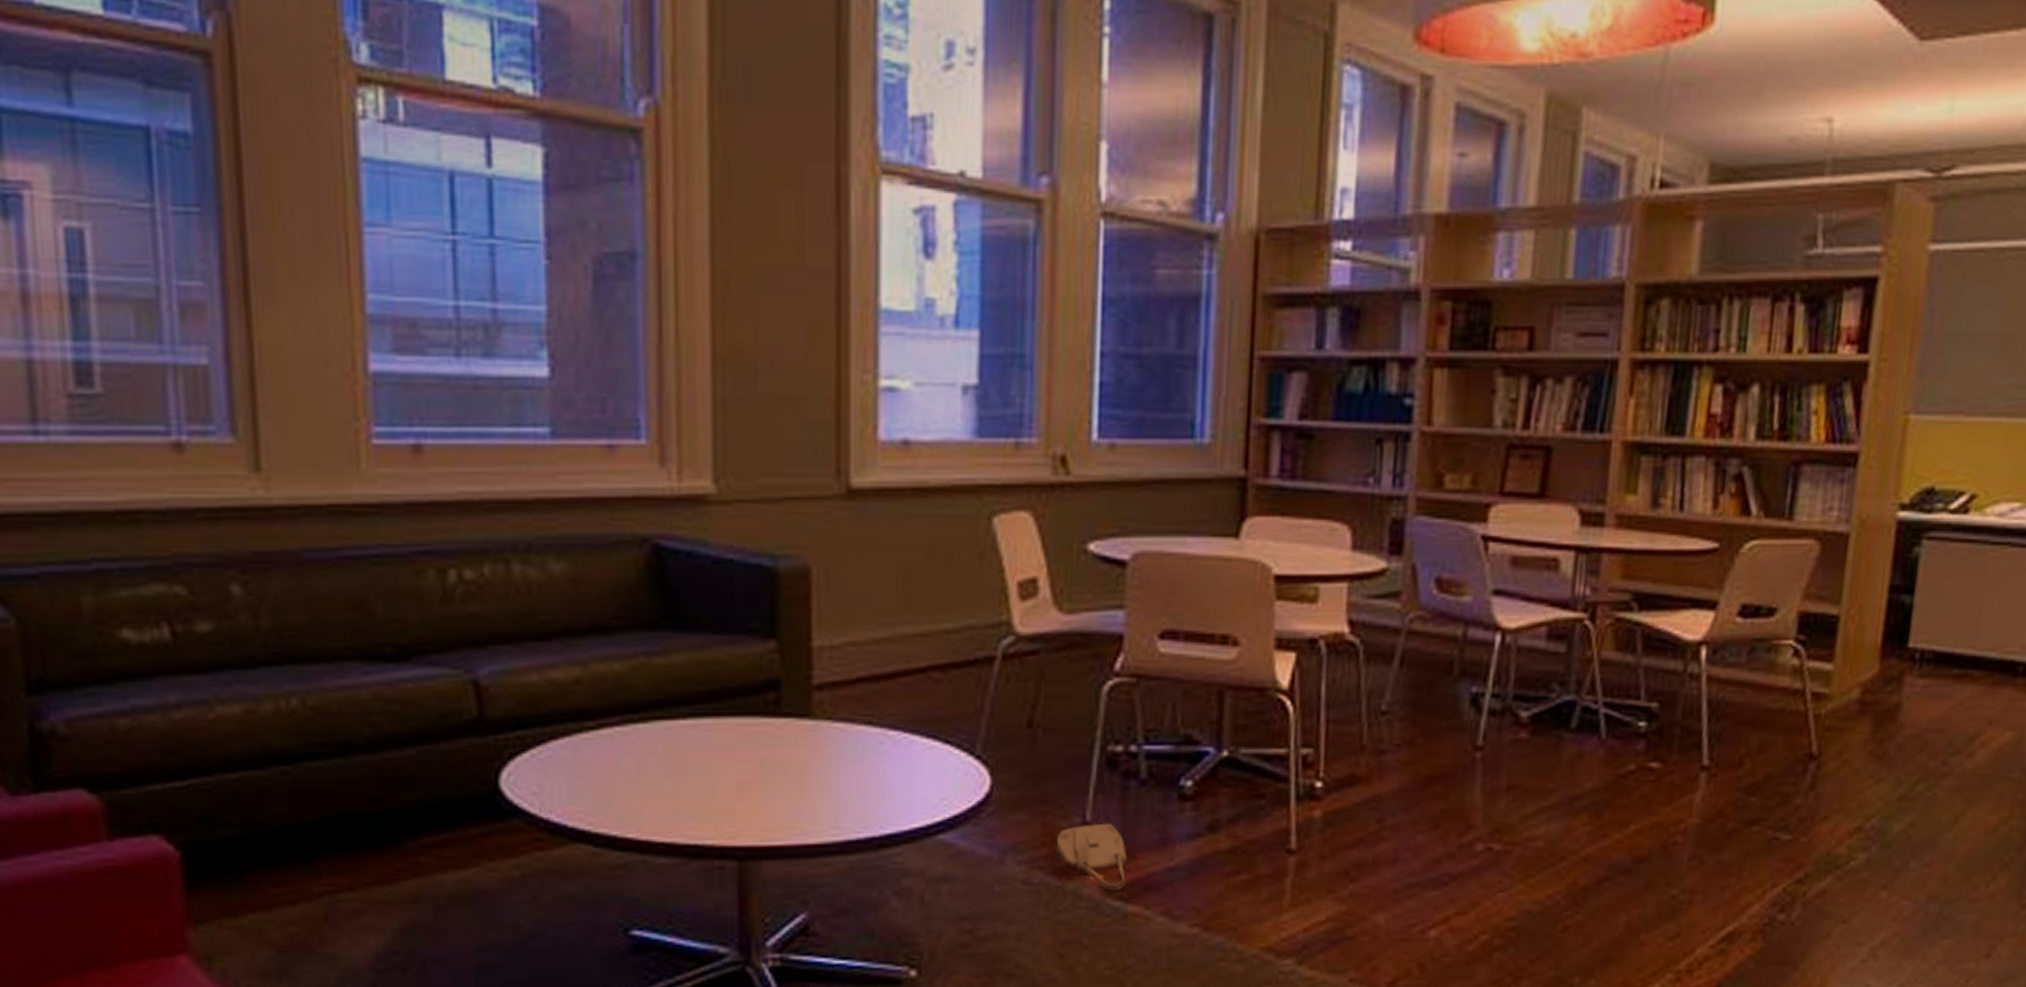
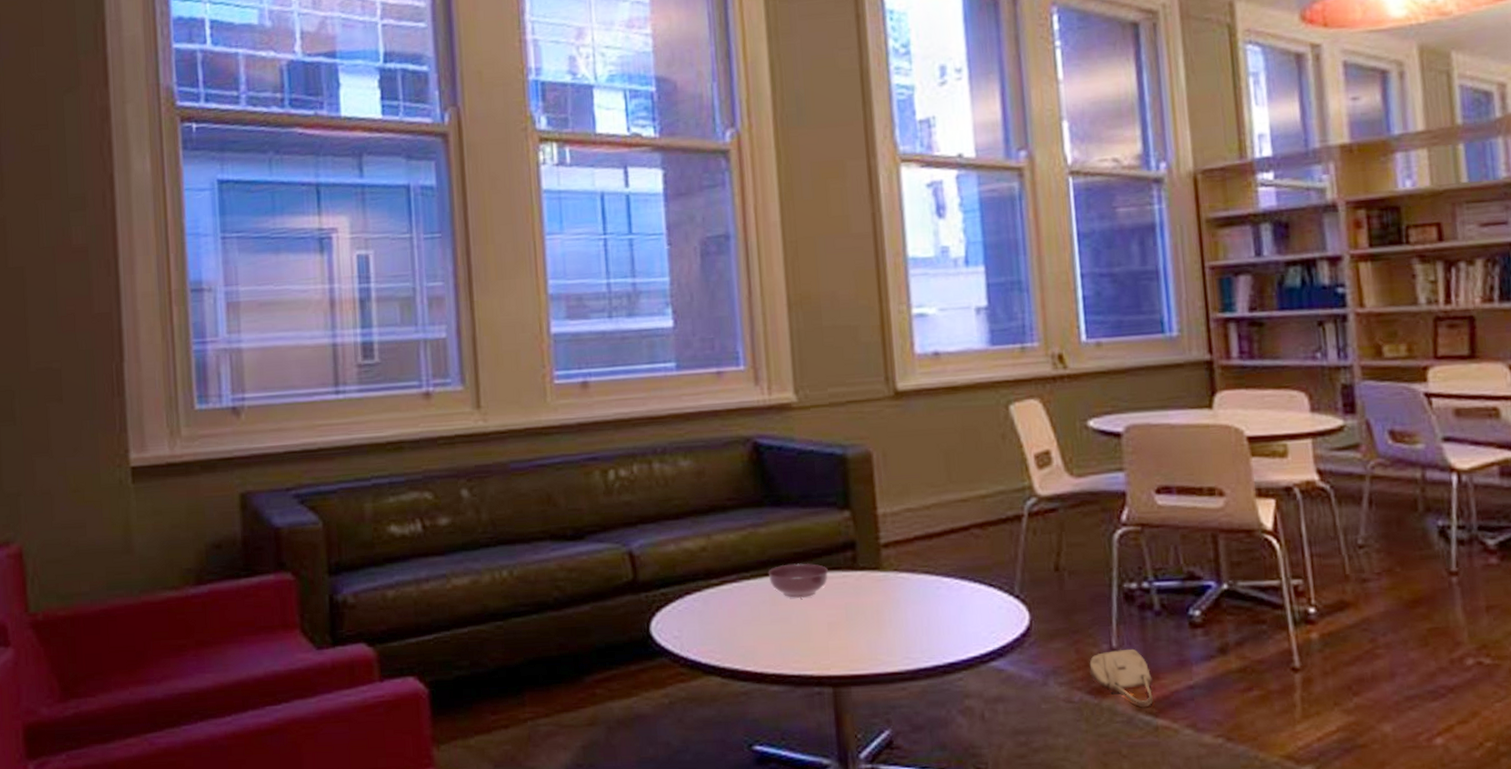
bowl: none [662,705,743,749] -> present [768,563,829,598]

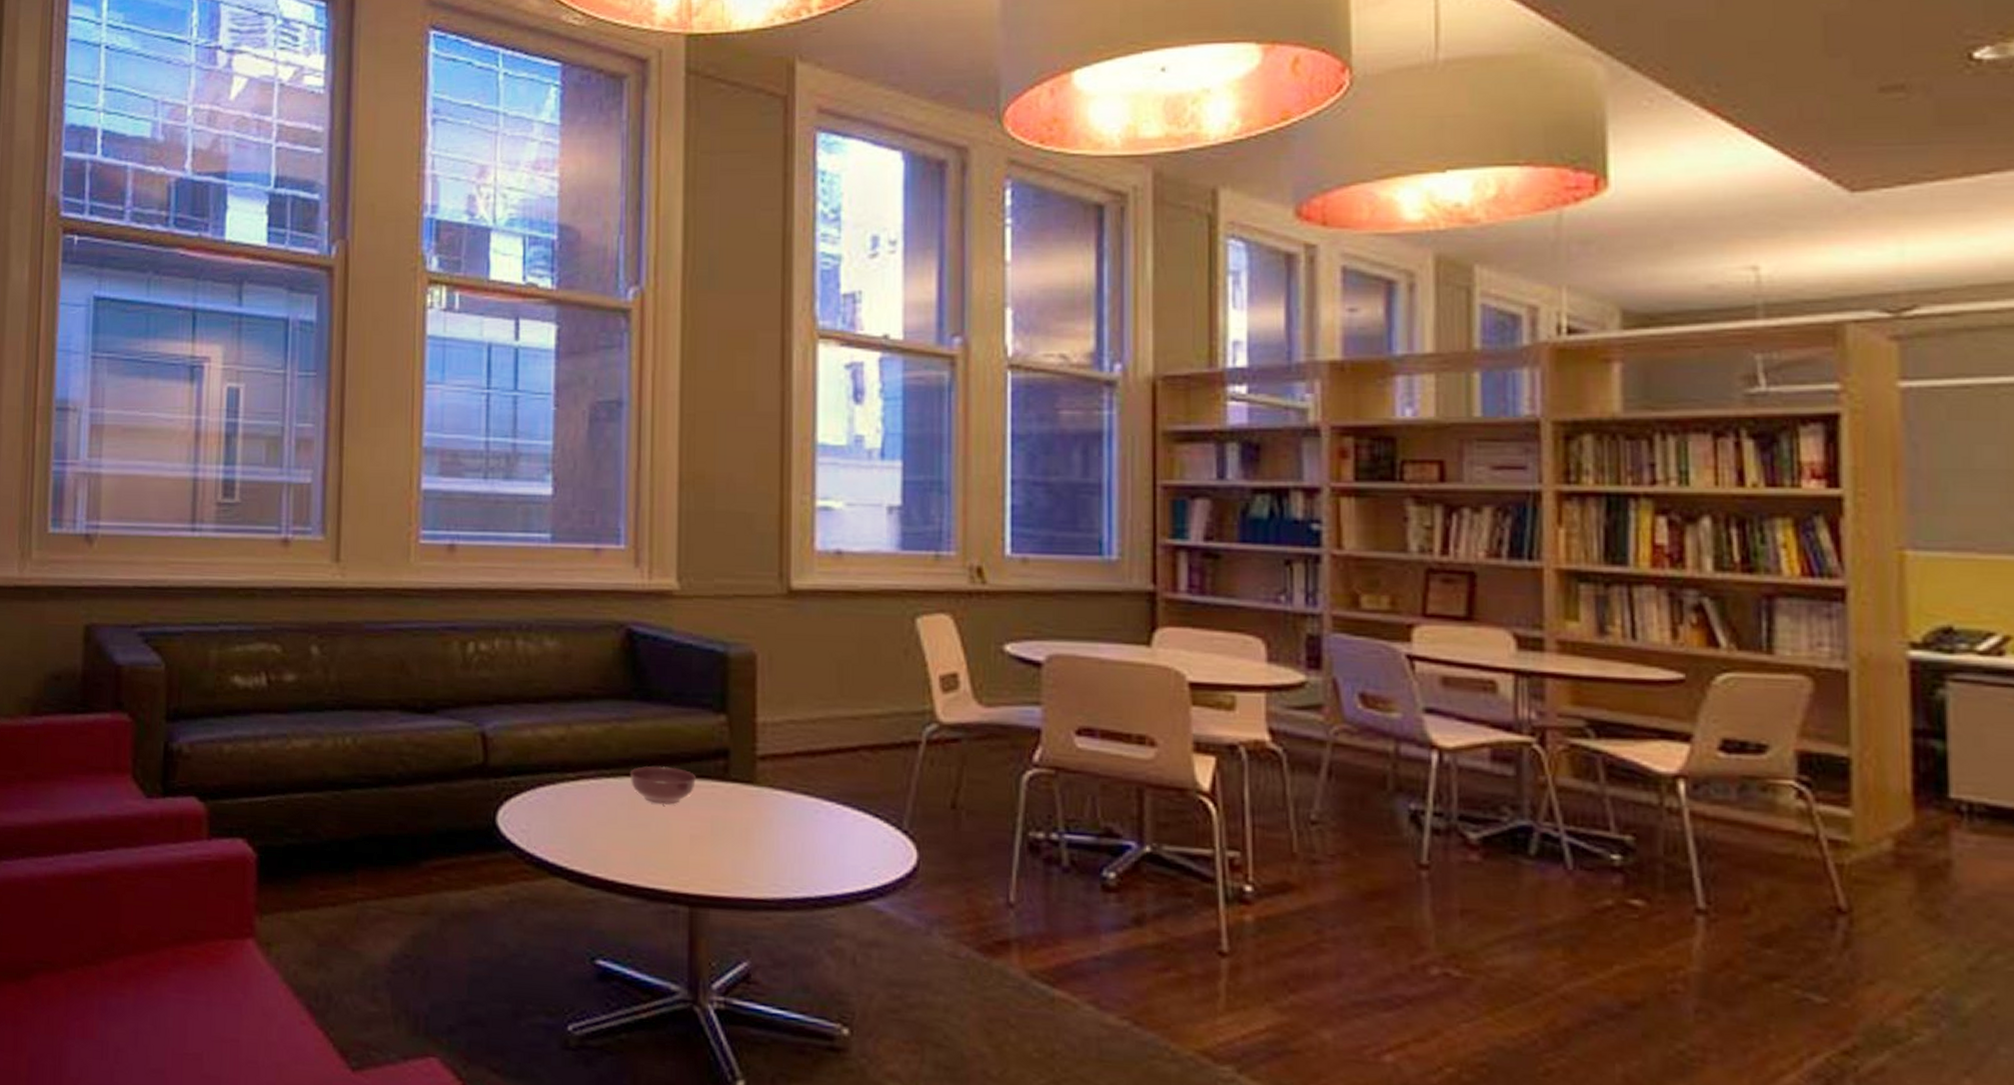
handbag: present [1089,648,1153,708] -> none [981,905,1053,975]

